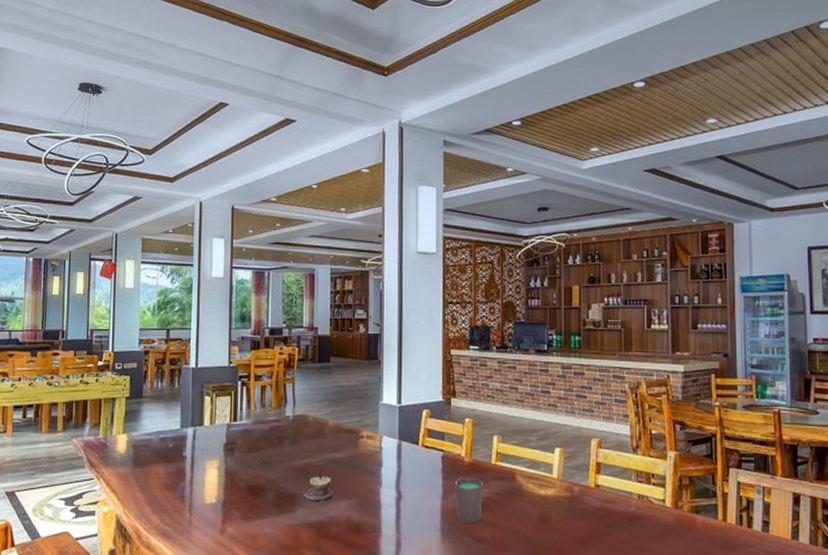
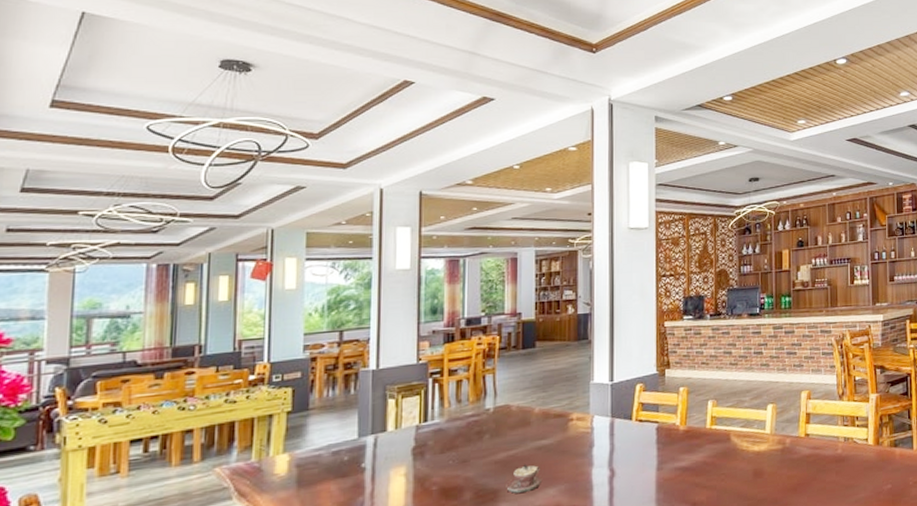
cup: present [454,478,483,524] -> none [669,444,698,491]

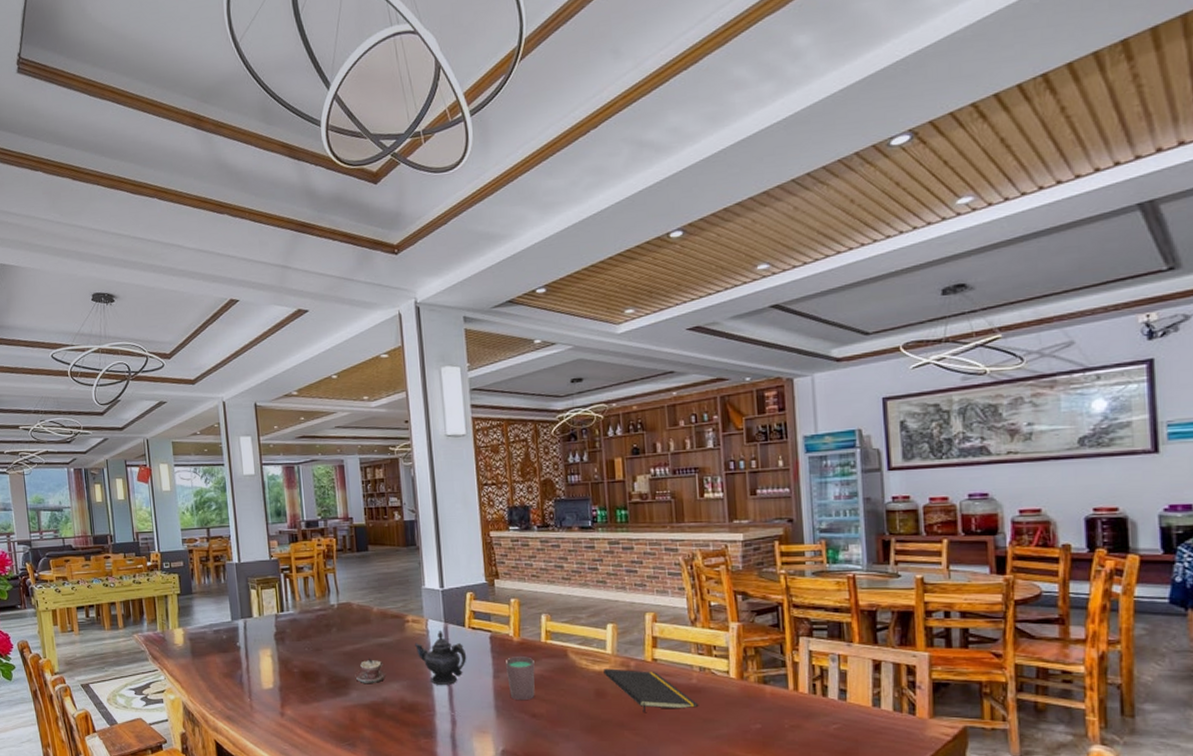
teapot: none [577,426,632,485] -> present [415,631,467,685]
cup: none [669,444,698,491] -> present [505,656,535,701]
notepad: none [762,446,843,487] -> present [603,668,699,712]

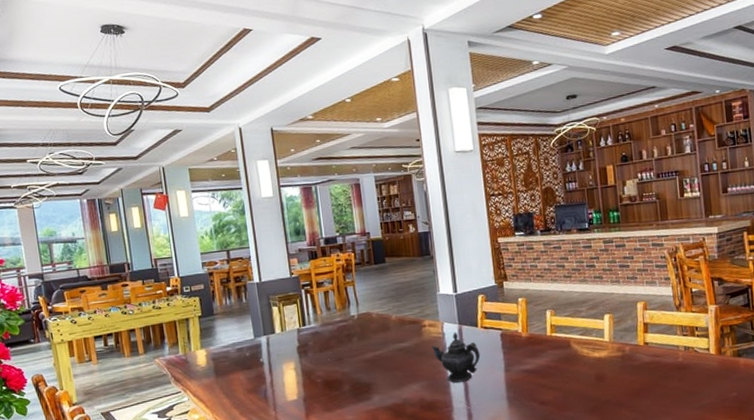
teacup: present [355,658,387,683] -> none [376,363,406,387]
cup: present [505,656,535,701] -> none [515,350,543,391]
notepad: present [603,668,699,712] -> none [602,354,685,391]

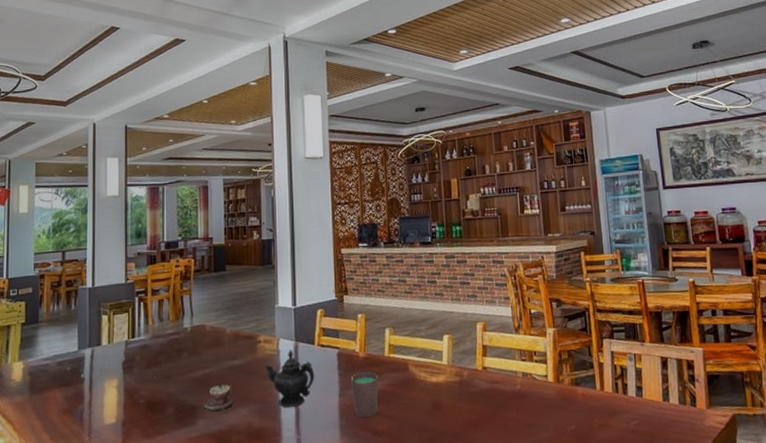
teacup: none [376,363,406,387] -> present [203,382,235,411]
cup: none [515,350,543,391] -> present [350,372,378,419]

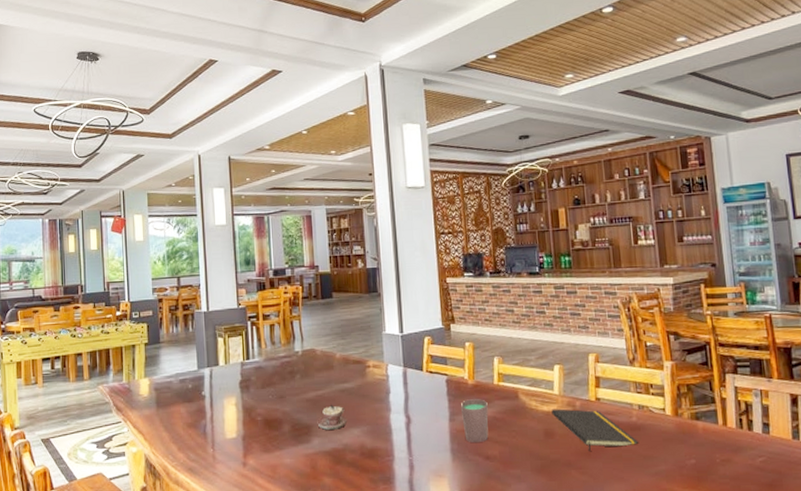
teapot: present [265,350,315,407] -> none [375,375,425,430]
notepad: none [440,379,523,421] -> present [551,409,639,451]

